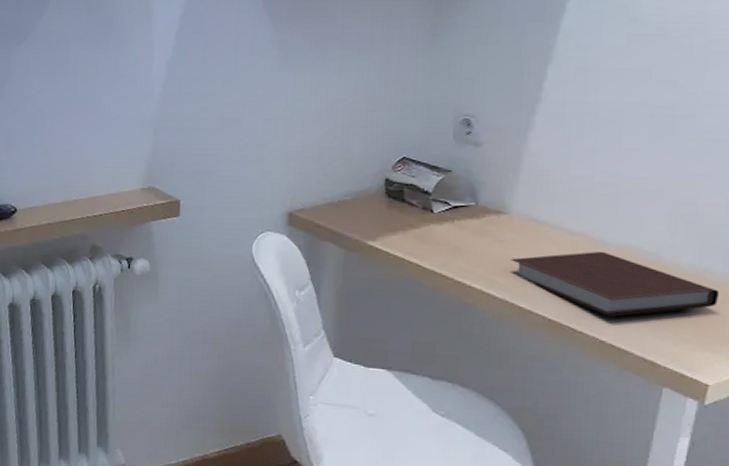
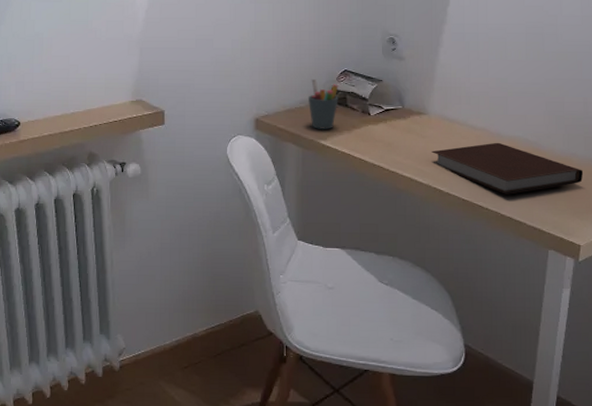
pen holder: none [354,168,394,228] -> present [307,79,338,129]

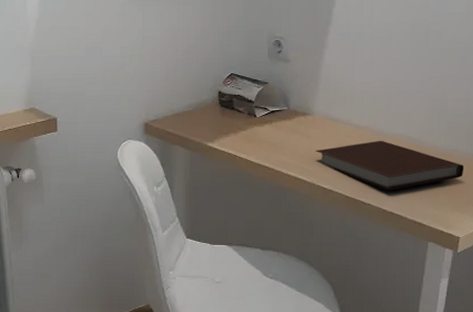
pen holder: present [307,79,338,129] -> none [195,83,225,132]

